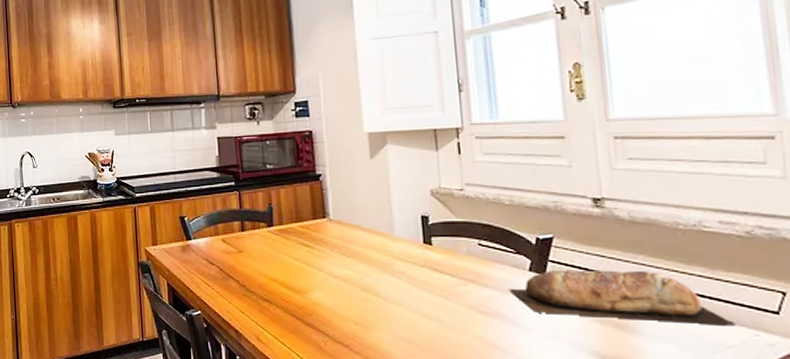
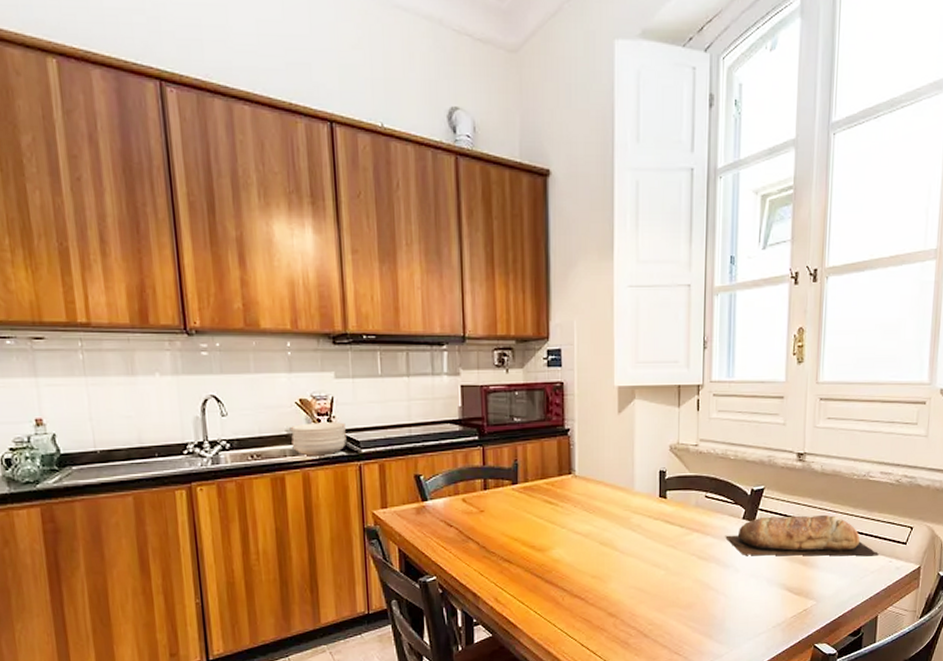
bowl: none [82,171,124,201] -> present [291,422,346,458]

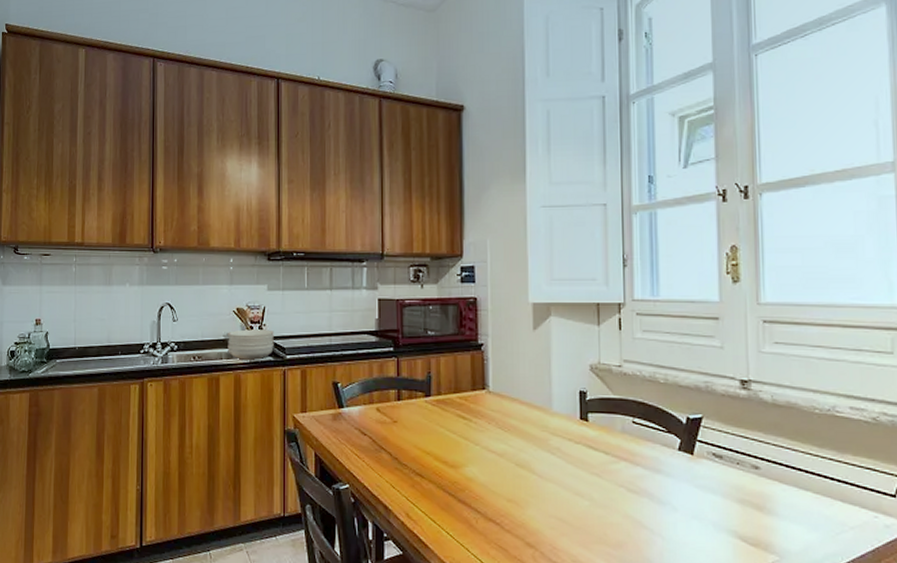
bread loaf: present [724,515,880,556] -> none [657,449,860,508]

